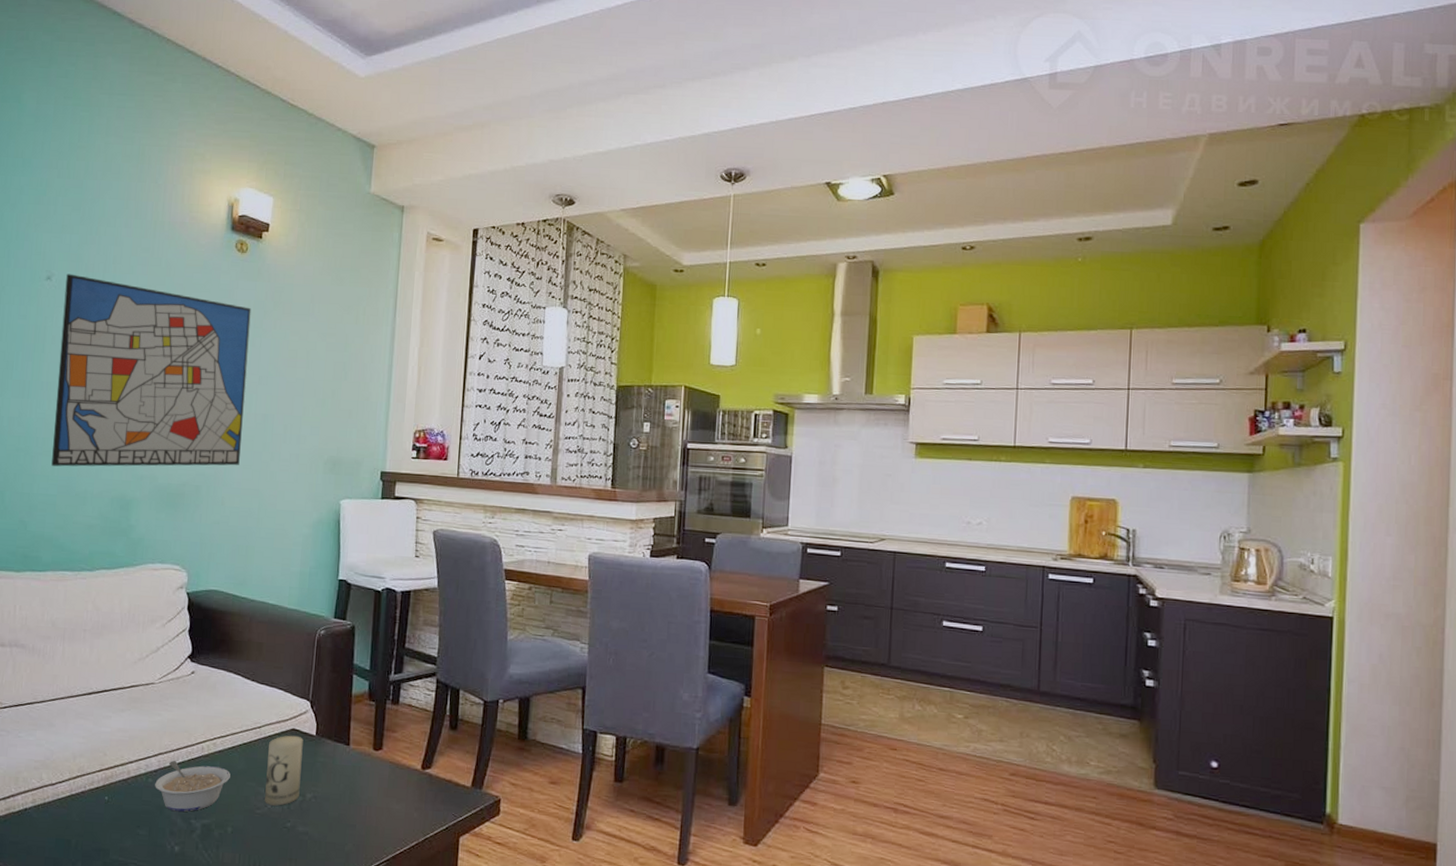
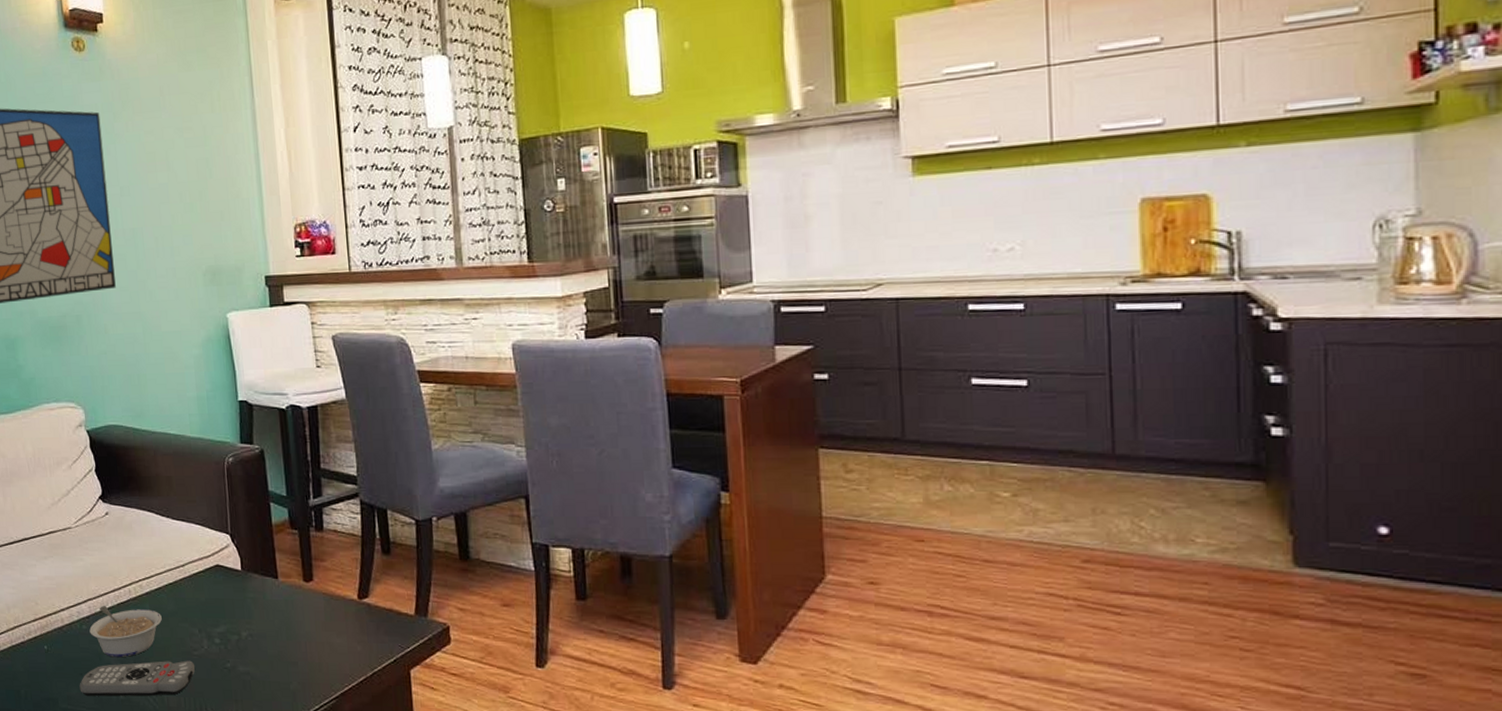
remote control: none [134,817,255,852] -> present [79,660,195,697]
candle: present [265,735,303,806] -> none [195,572,235,646]

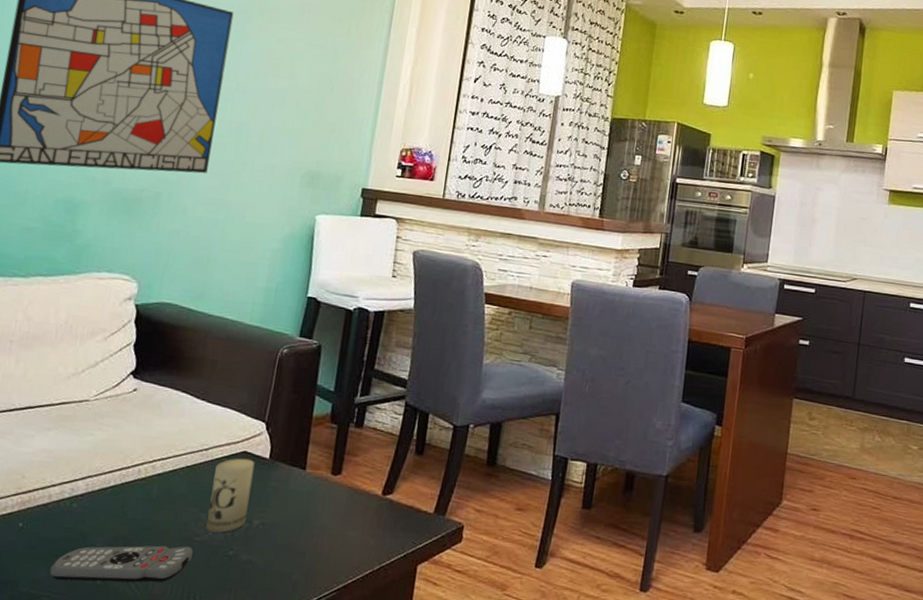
legume: present [89,606,162,658] -> none [79,484,169,540]
candle: none [195,572,235,646] -> present [206,458,255,533]

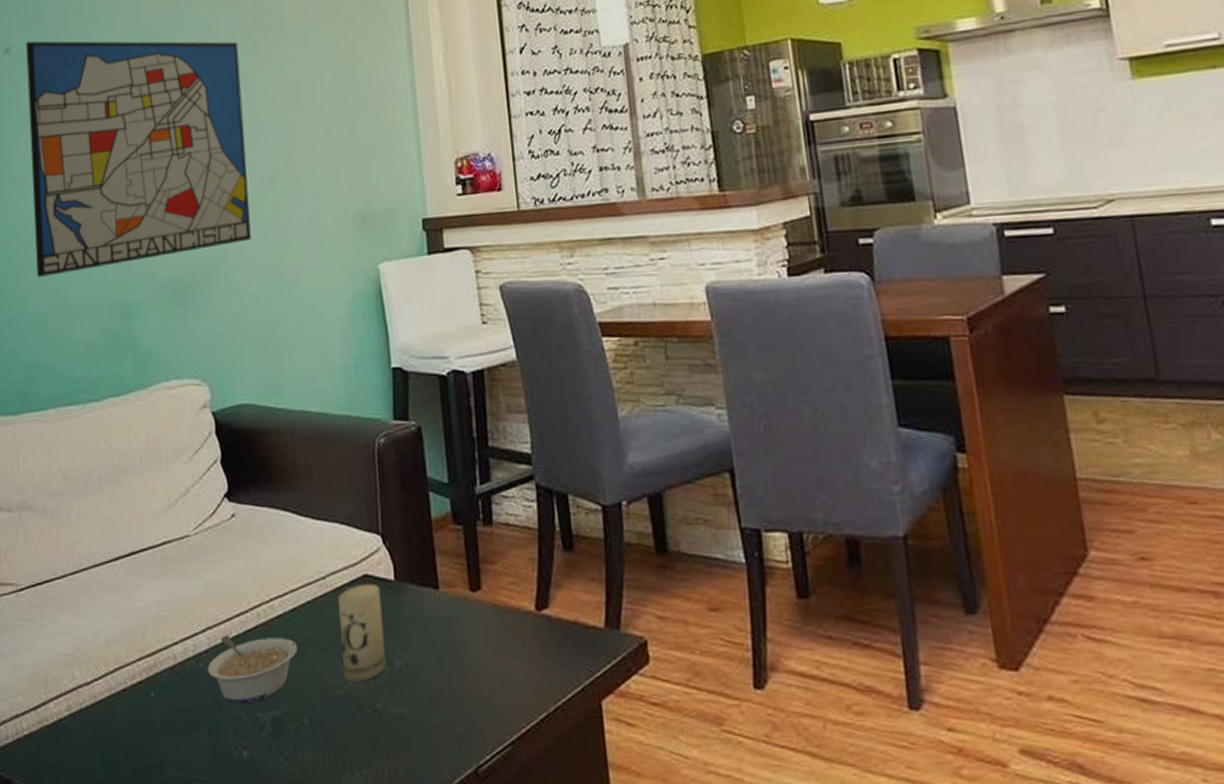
remote control: present [49,545,193,582] -> none [192,703,337,757]
legume: none [79,484,169,540] -> present [207,635,297,704]

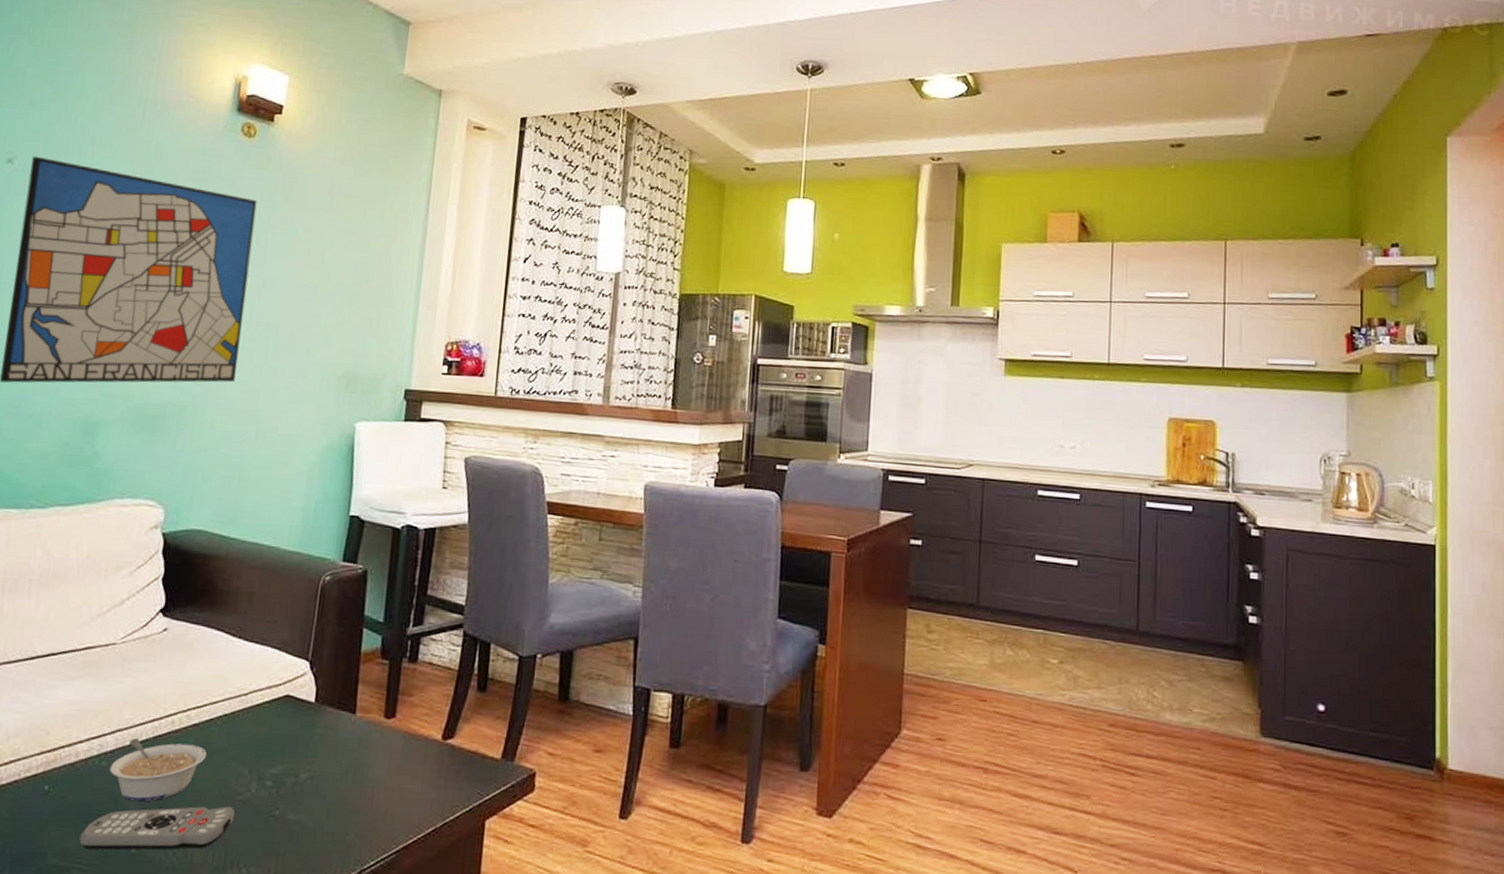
remote control: none [192,703,337,757] -> present [79,806,235,850]
candle: present [338,583,386,682] -> none [248,703,299,790]

